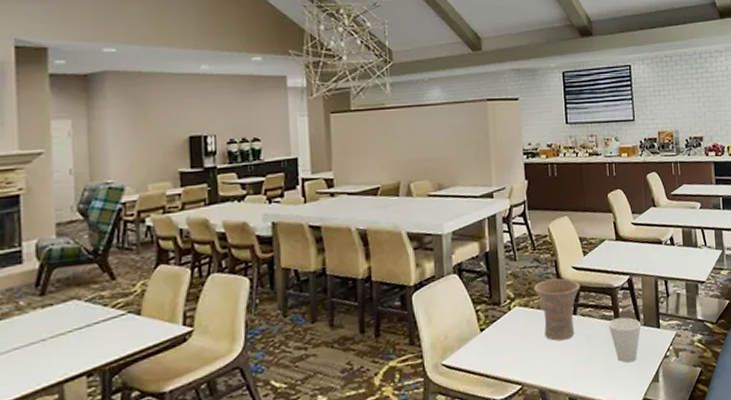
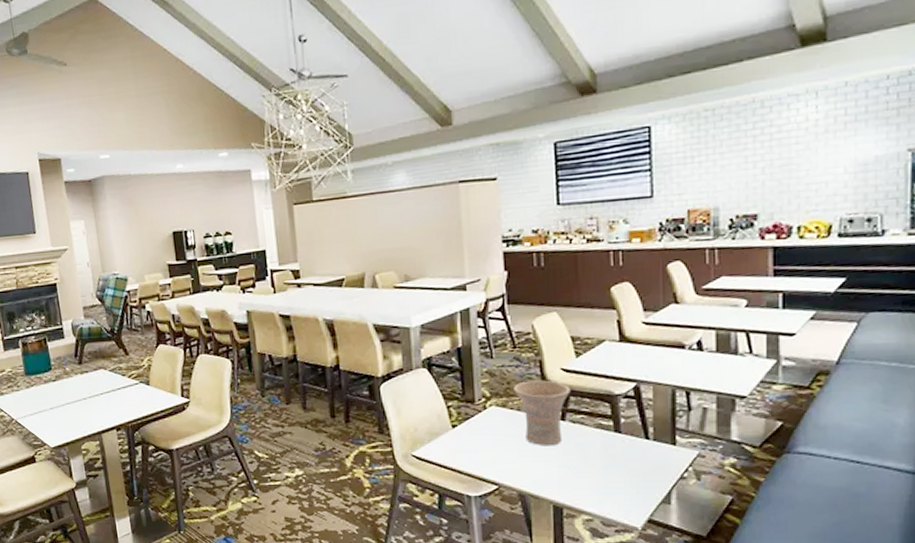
cup: present [608,317,642,363] -> none [605,428,650,479]

